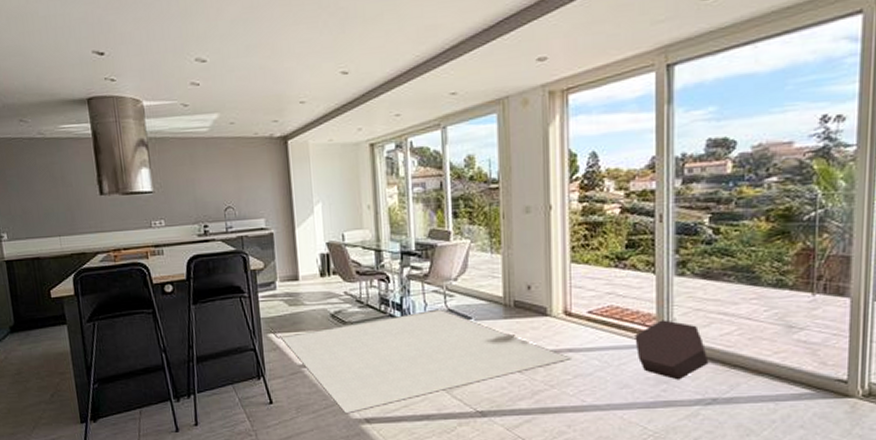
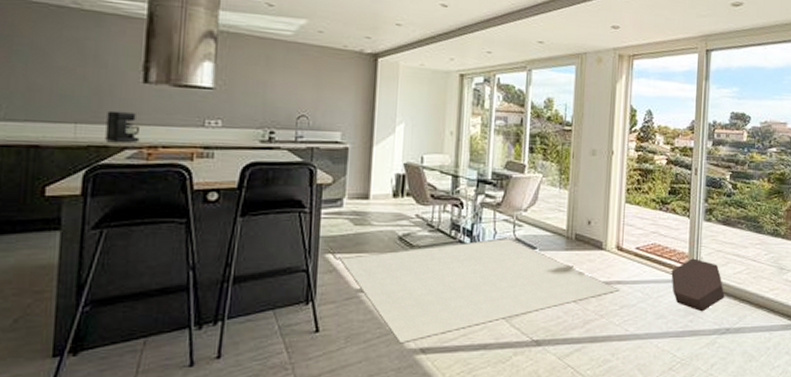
coffee maker: none [79,221,107,250] -> present [105,110,140,143]

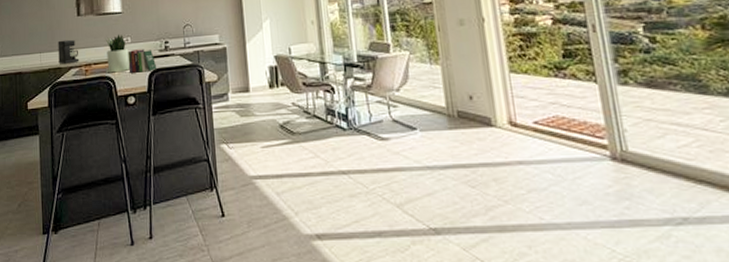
planter: none [179,114,217,162] -> present [105,34,130,73]
books: none [213,135,255,165] -> present [128,48,157,73]
area rug: present [340,239,619,344] -> none [233,120,523,229]
pouf: present [671,258,725,312] -> none [586,130,671,197]

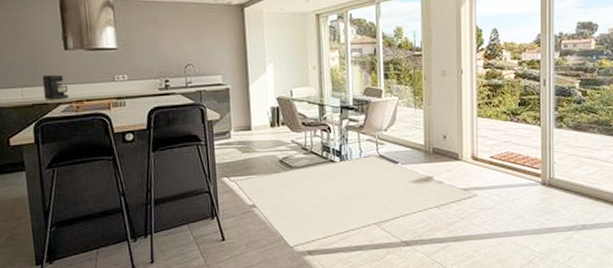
planter: present [105,34,130,73] -> none [98,70,127,110]
books: present [128,48,157,73] -> none [124,86,157,111]
area rug: none [233,120,523,229] -> present [234,156,477,248]

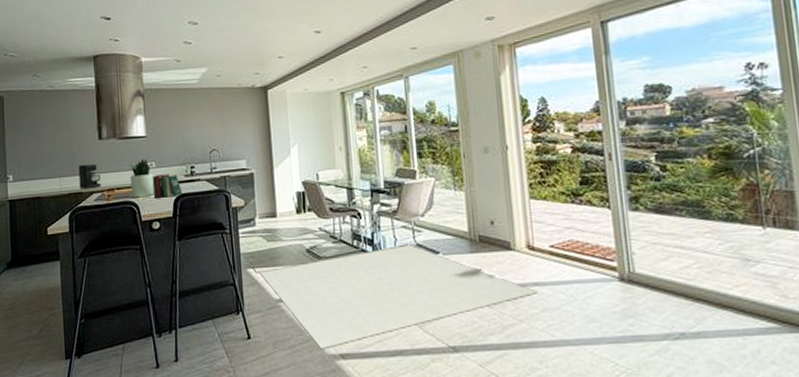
planter: none [98,70,127,110] -> present [128,158,154,198]
books: none [124,86,157,111] -> present [152,173,183,198]

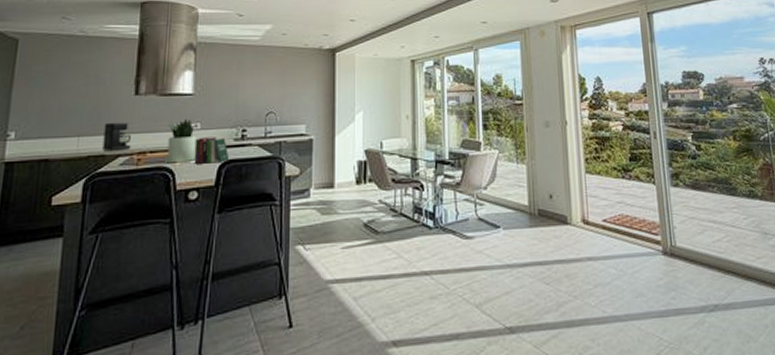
area rug: present [260,245,538,350] -> none [310,219,591,337]

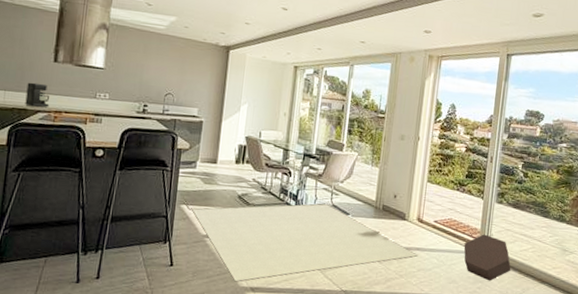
planter: present [164,118,197,164] -> none [76,88,105,126]
books: present [194,136,230,164] -> none [101,106,132,130]
area rug: none [310,219,591,337] -> present [192,204,418,282]
pouf: none [644,227,707,287] -> present [463,234,511,281]

